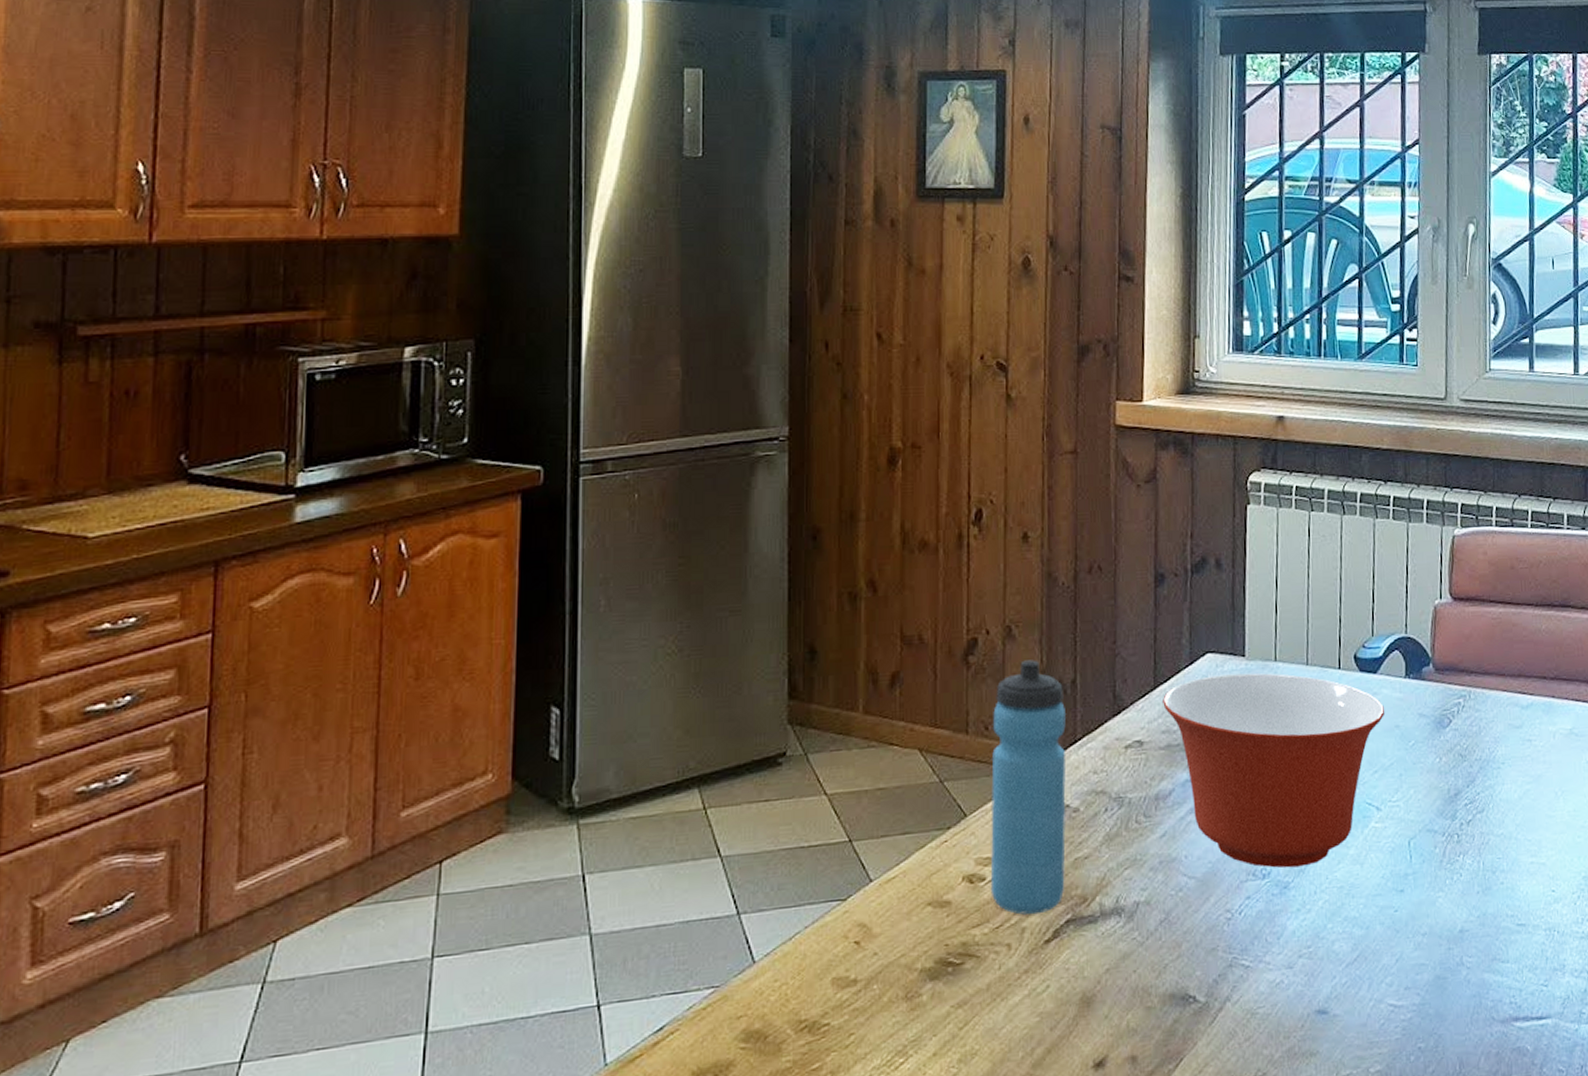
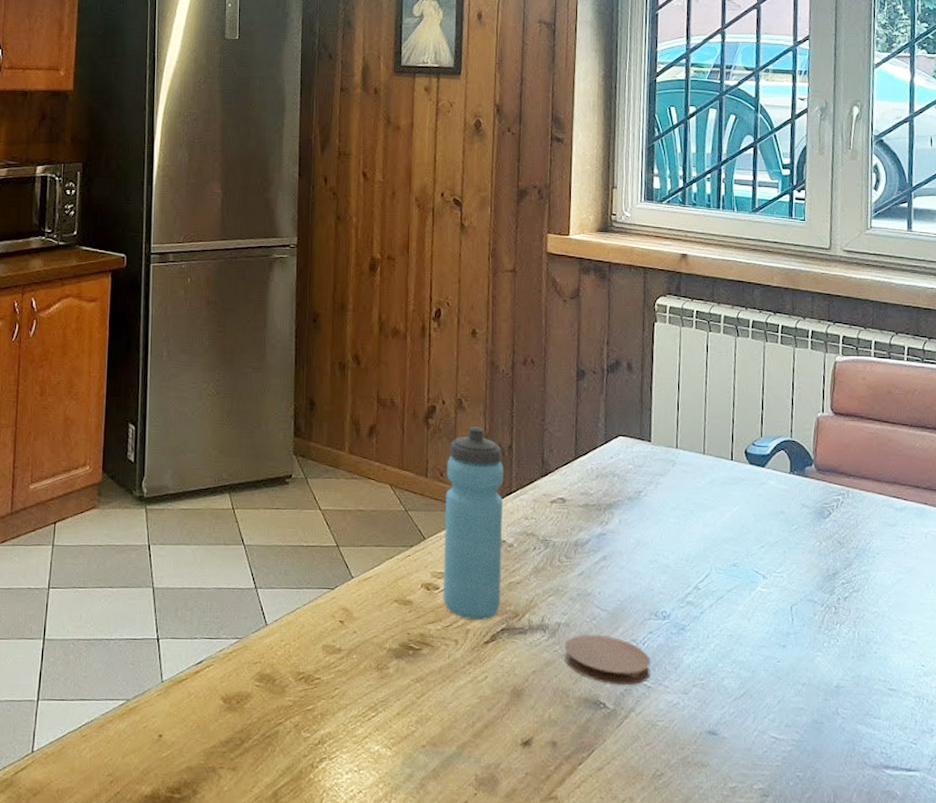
coaster: none [1144,909,1249,971] -> present [564,634,650,686]
mixing bowl: present [1163,673,1385,868] -> none [582,454,772,615]

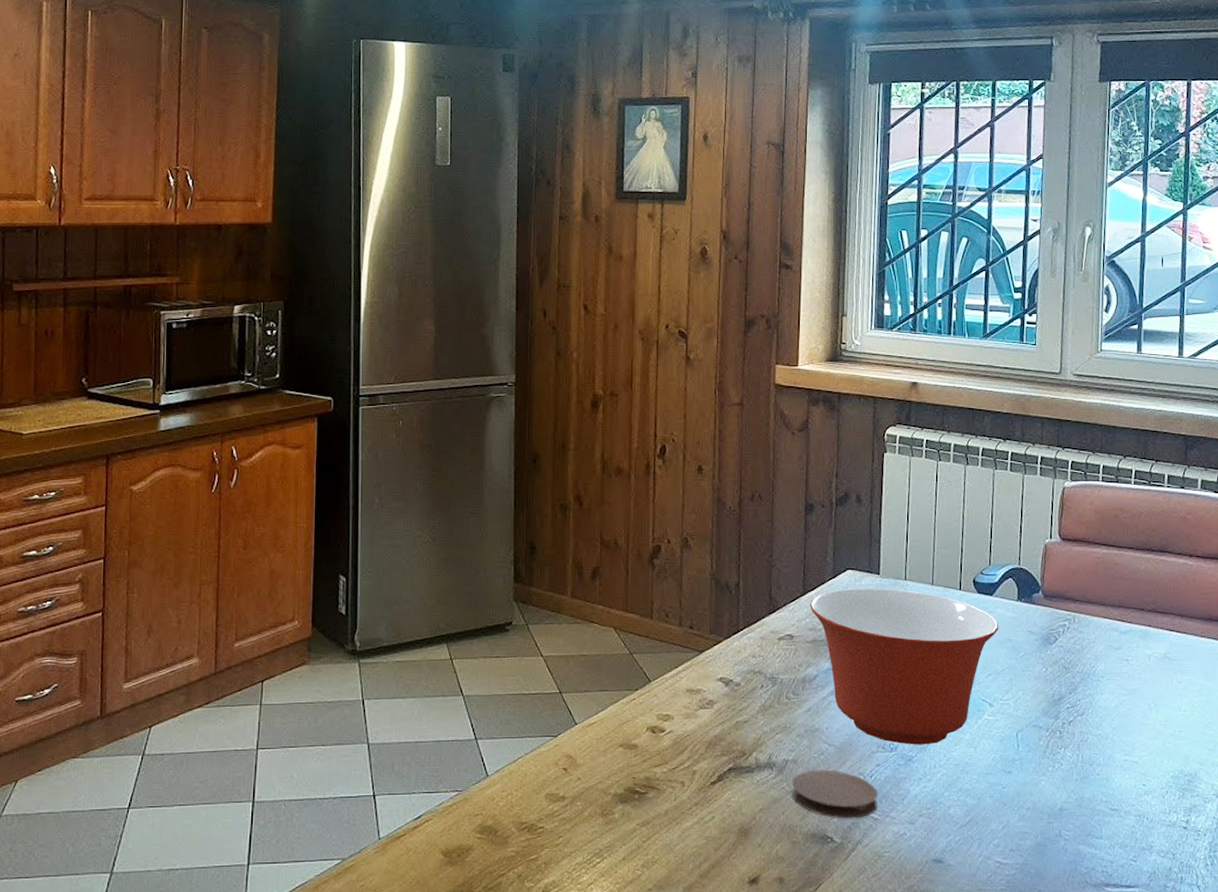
water bottle: present [443,426,505,621] -> none [669,565,731,762]
mixing bowl: none [582,454,772,615] -> present [810,588,999,745]

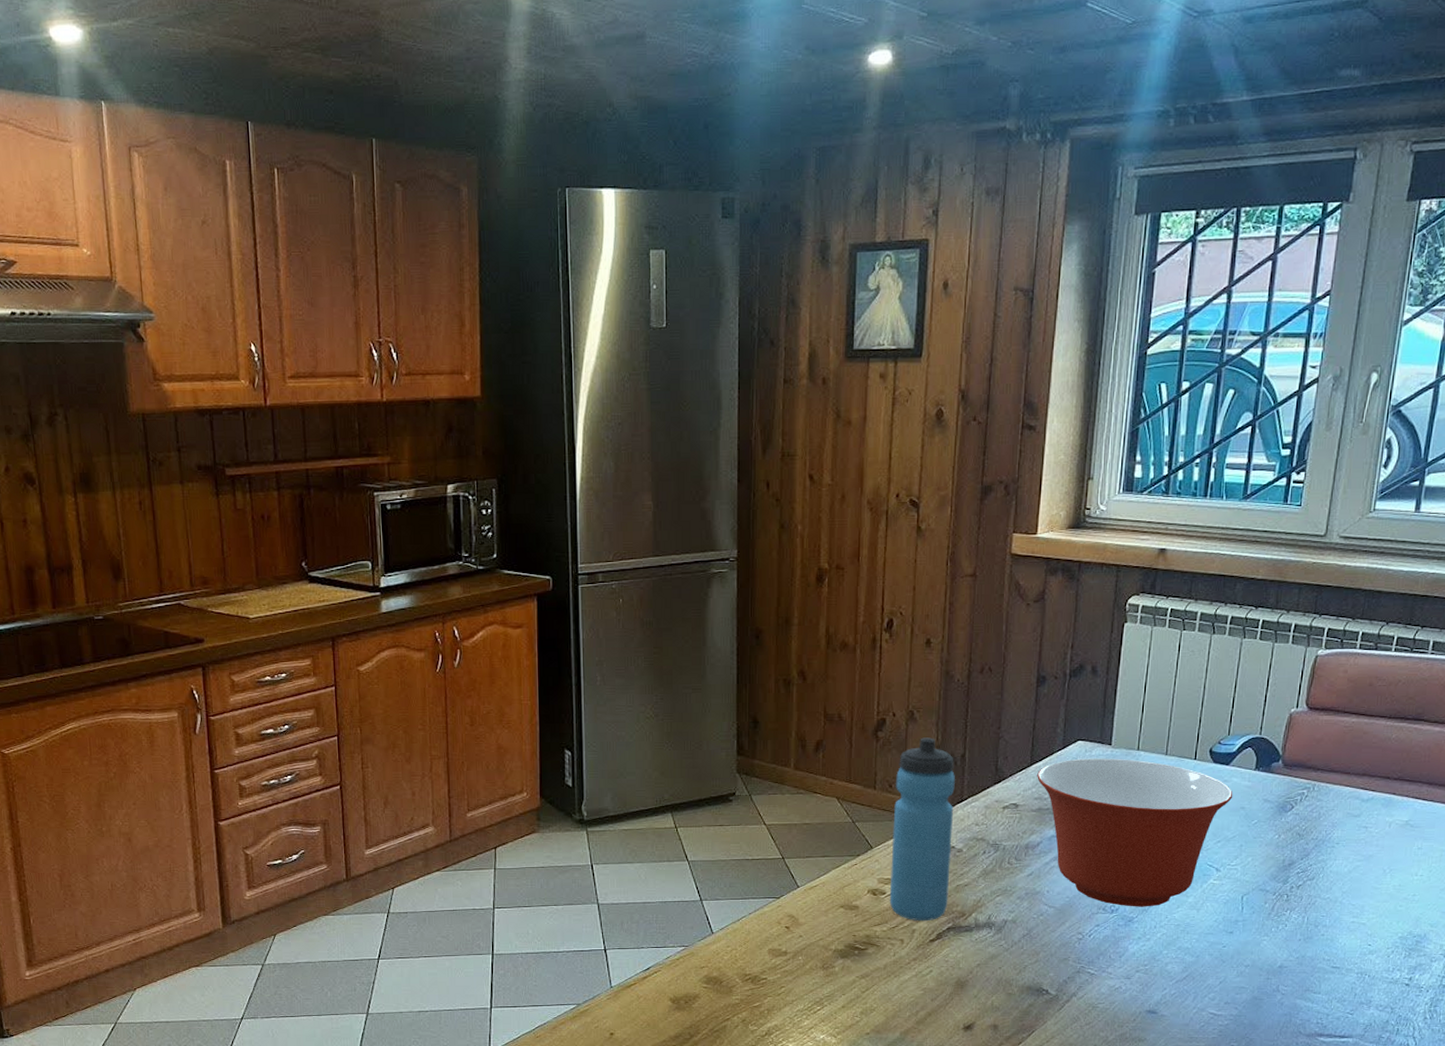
water bottle: none [669,565,731,762] -> present [889,737,956,921]
coaster: present [792,769,877,819] -> none [1009,929,1095,974]

